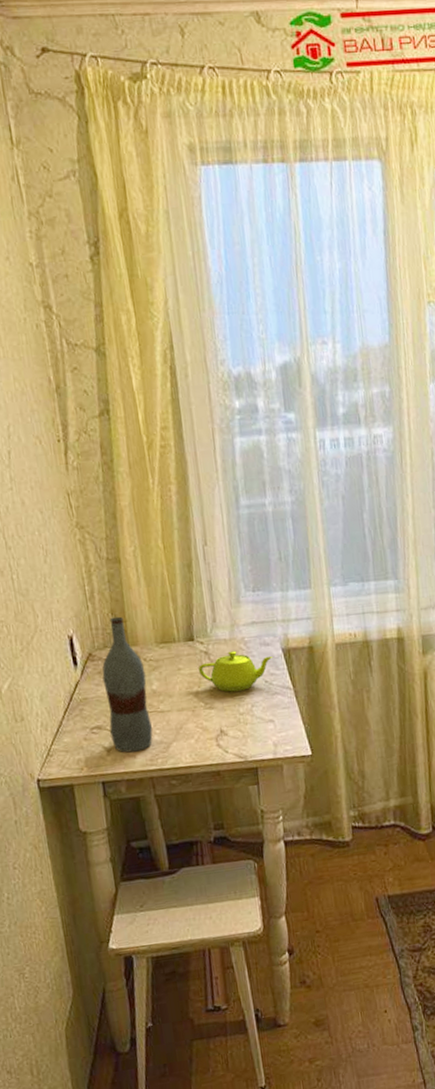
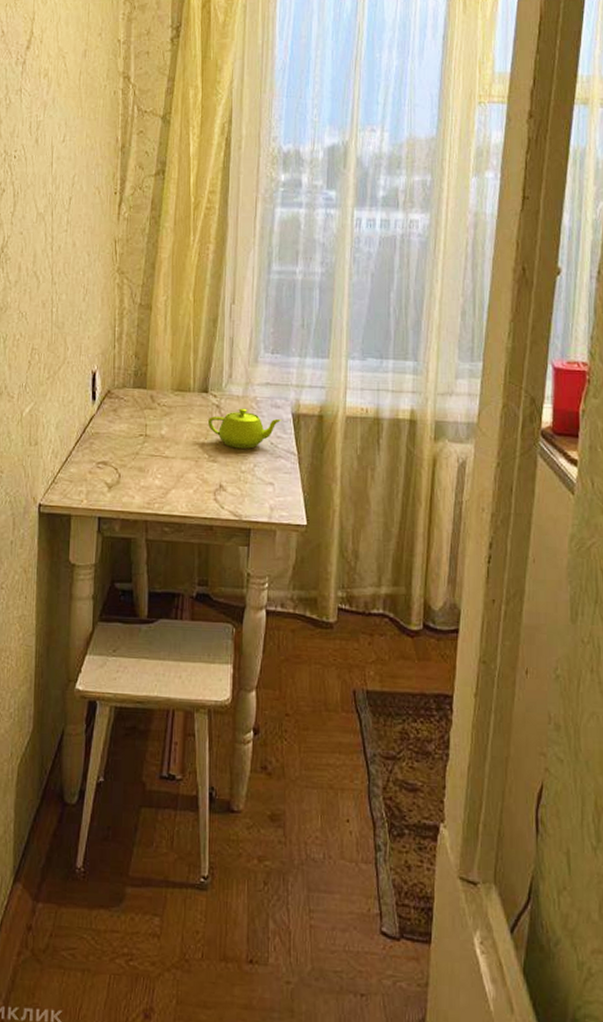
bottle: present [102,616,153,753] -> none [114,359,157,493]

